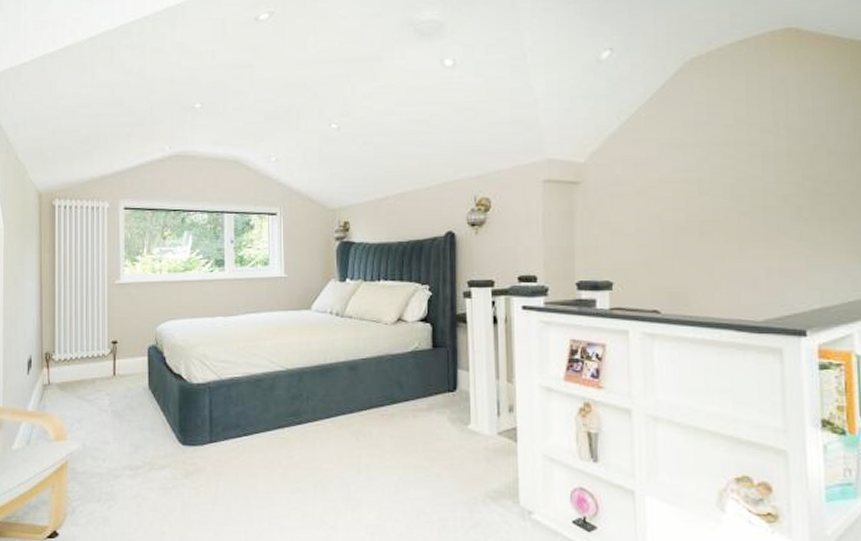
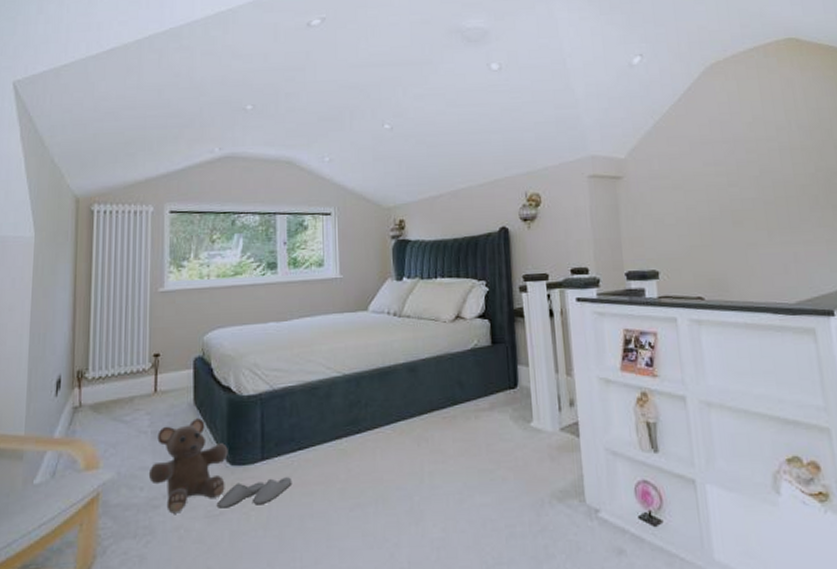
teddy bear: none [109,401,180,484] -> present [148,418,228,514]
slippers: none [169,459,238,483] -> present [216,477,292,508]

